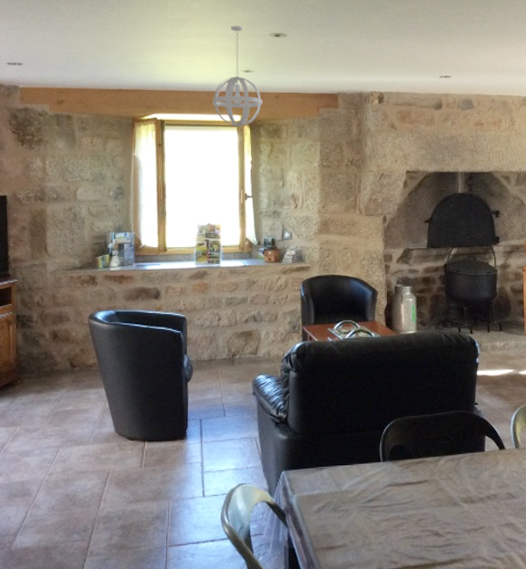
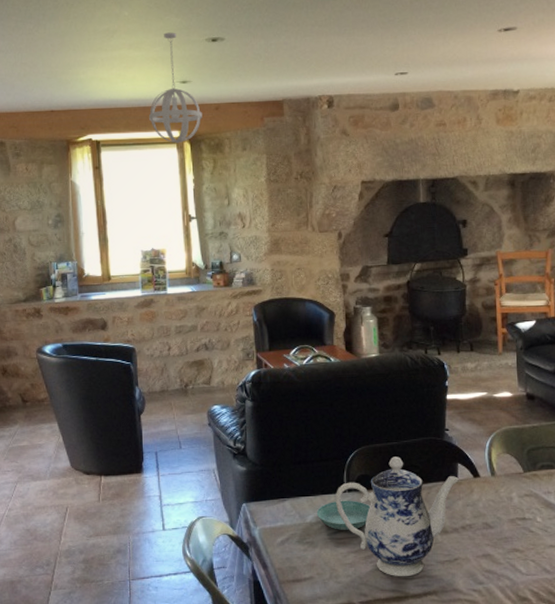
saucer: none [352,469,404,499] -> present [316,500,371,530]
teapot: none [370,428,487,545] -> present [335,456,460,577]

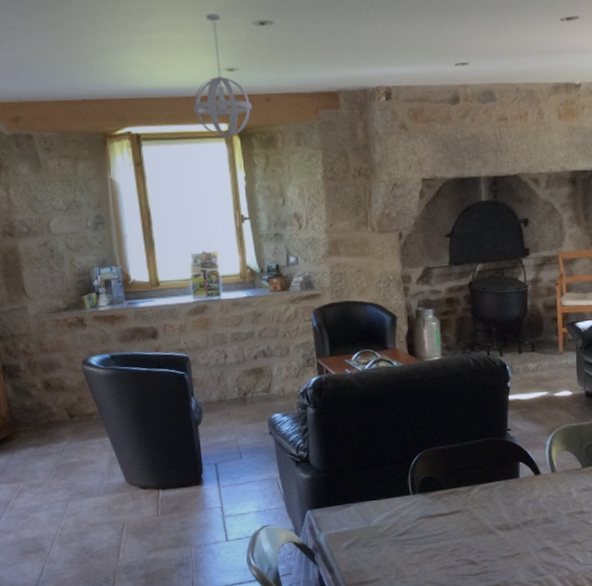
saucer: present [316,500,371,530] -> none [381,502,435,532]
teapot: present [335,456,460,577] -> none [400,458,522,574]

